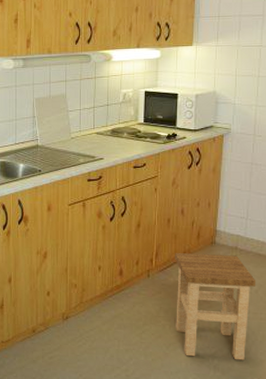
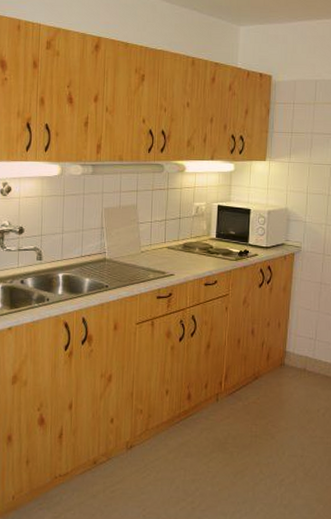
stool: present [175,253,257,361] -> none [243,375,324,488]

